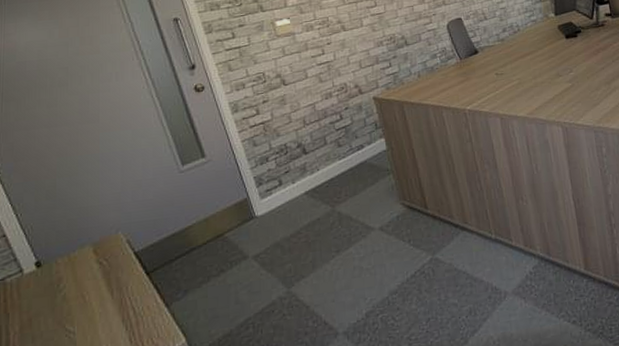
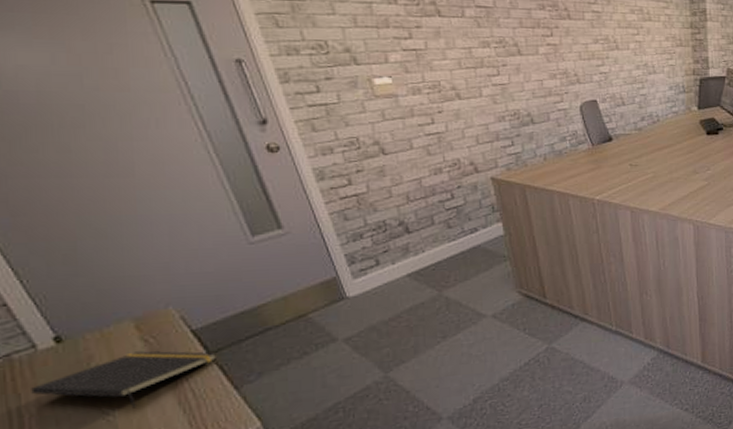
notepad: none [17,272,154,326] -> present [31,351,218,409]

